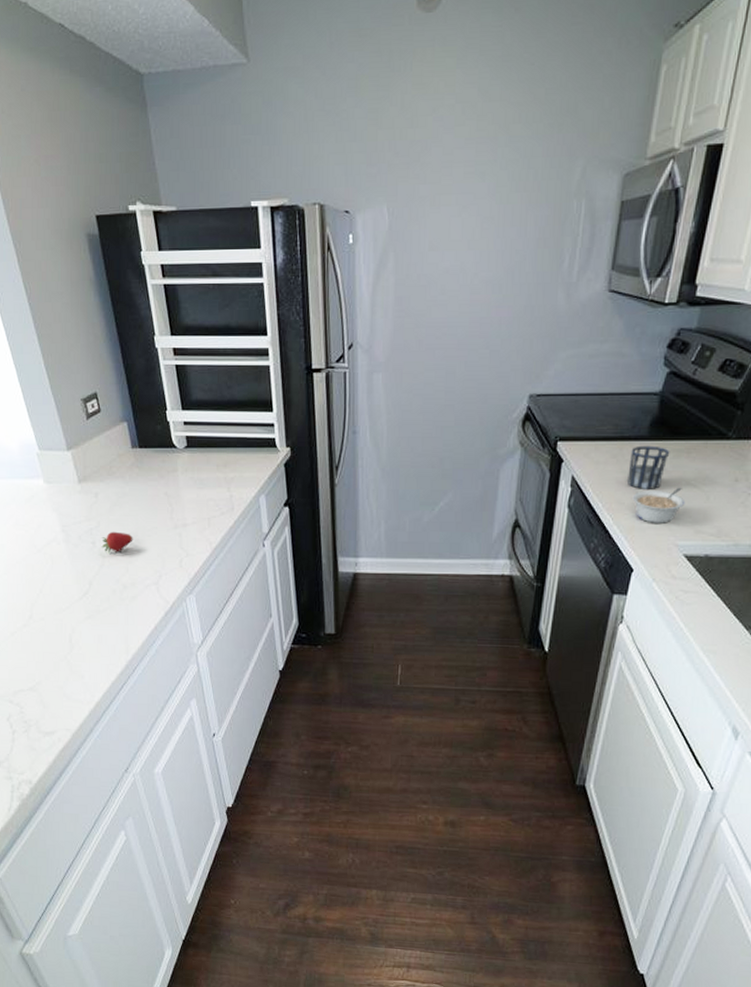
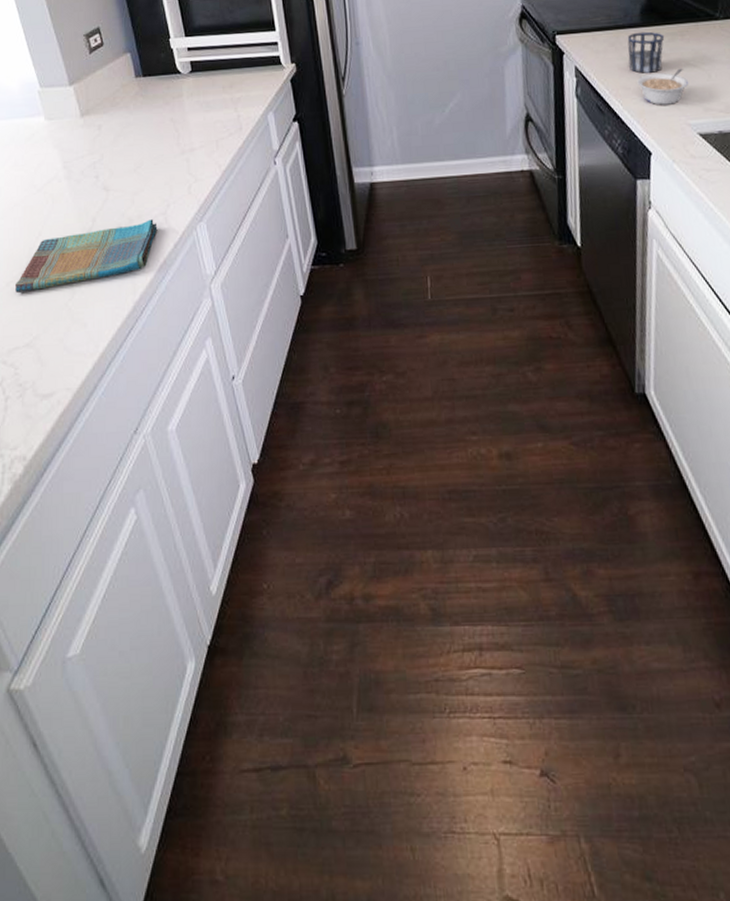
dish towel: none [19,588,150,643] -> present [15,219,158,293]
fruit: present [101,531,133,553] -> none [105,162,139,187]

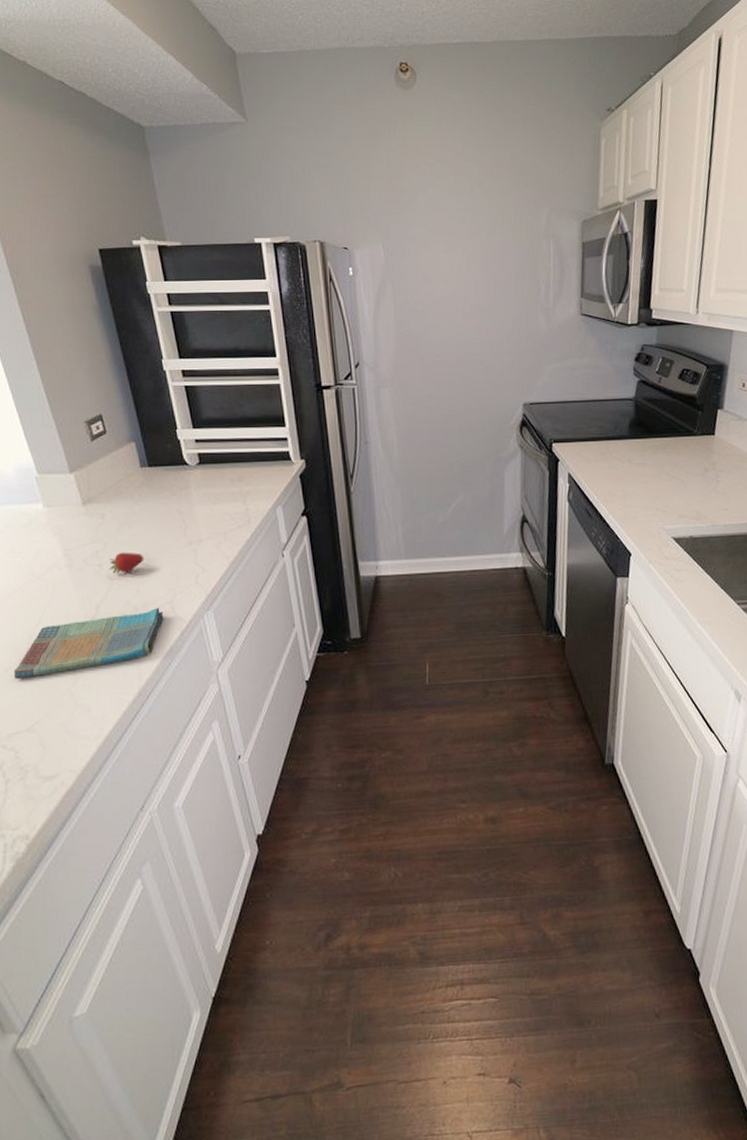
fruit: none [105,162,139,187] -> present [109,552,144,575]
cup: present [627,31,665,74] -> none [616,443,649,482]
legume: present [637,68,689,105] -> none [622,478,667,511]

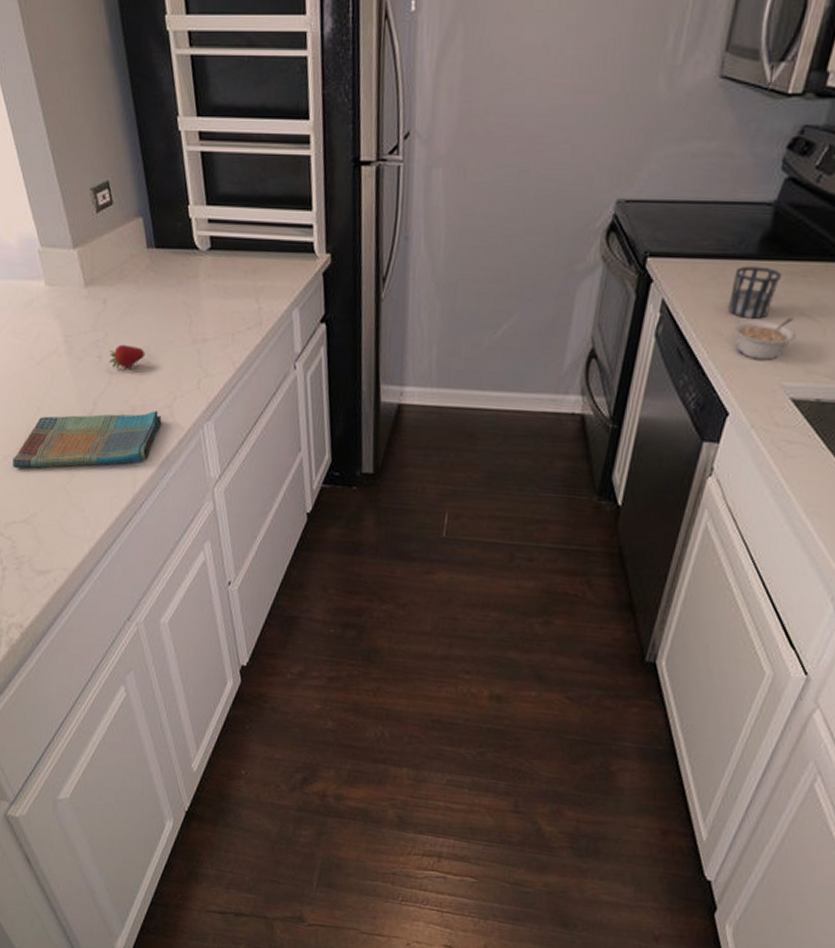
cup: none [616,443,649,482] -> present [728,265,783,319]
legume: none [622,478,667,511] -> present [733,317,797,360]

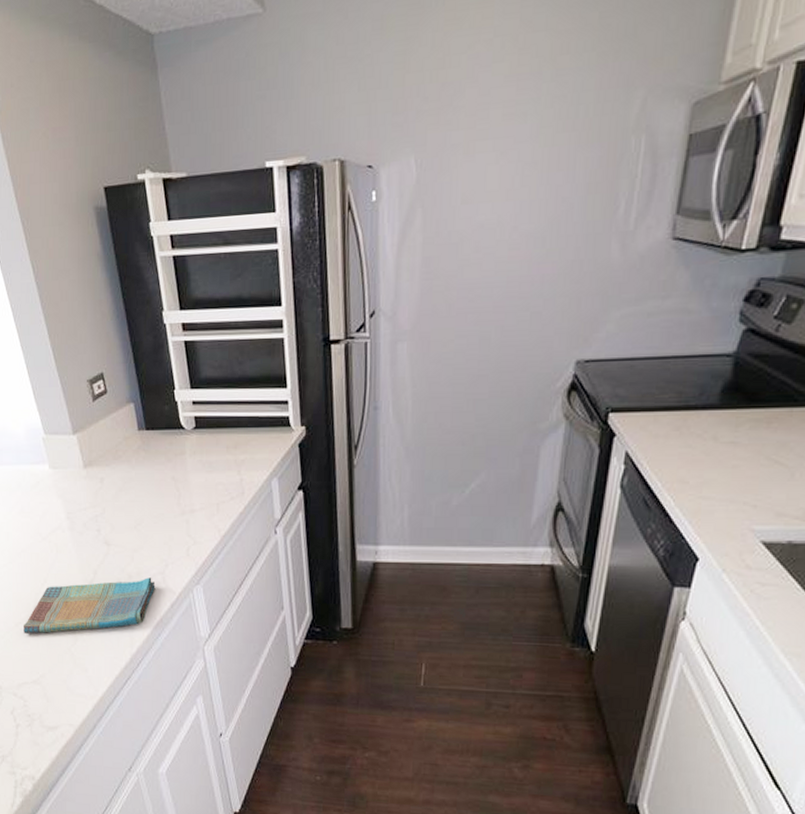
fruit: present [108,344,146,370] -> none [106,518,139,541]
cup: present [728,265,783,319] -> none [693,415,746,466]
legume: present [733,317,797,360] -> none [698,462,764,505]

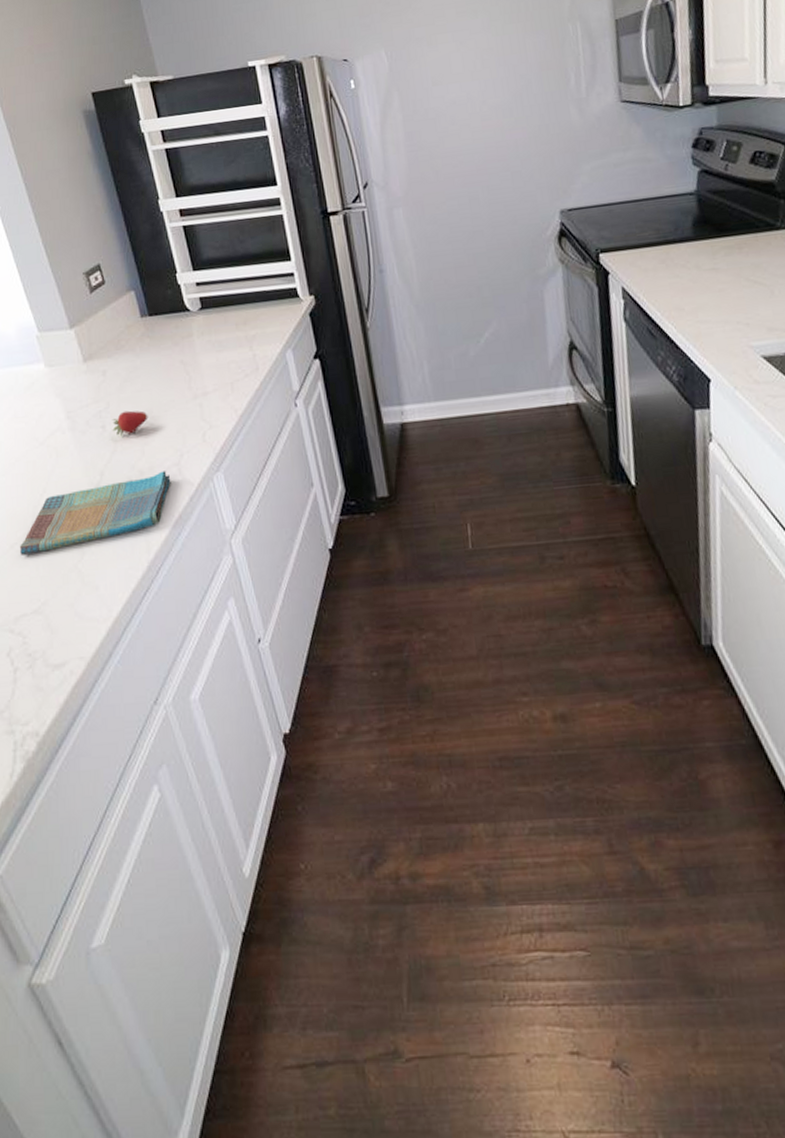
fruit: none [106,518,139,541] -> present [112,410,148,437]

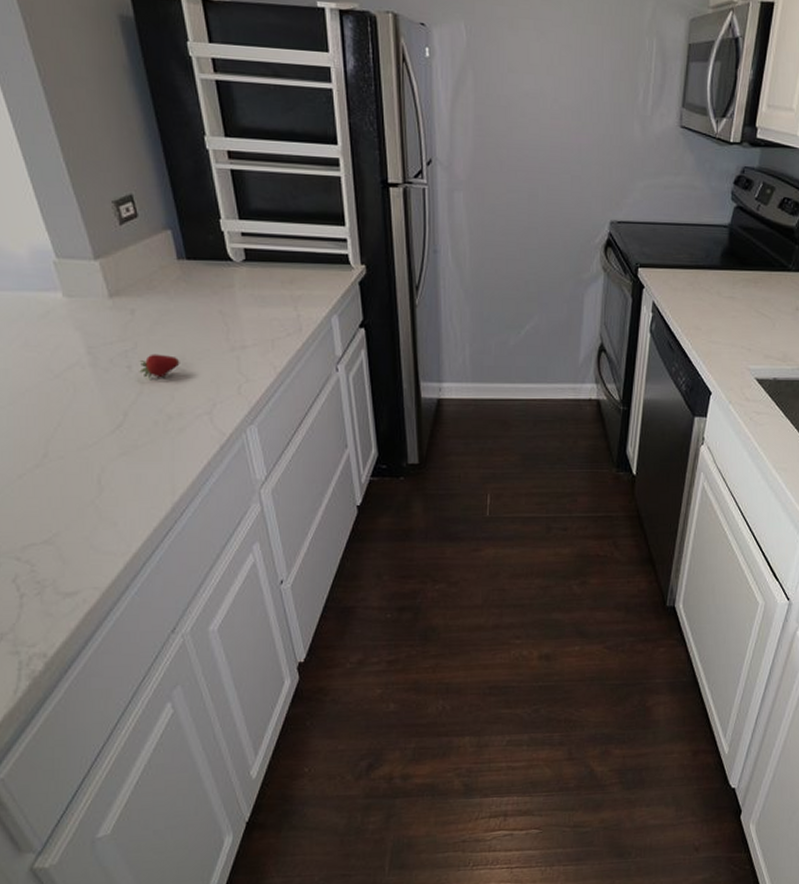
dish towel: present [20,471,171,555] -> none [29,418,201,486]

